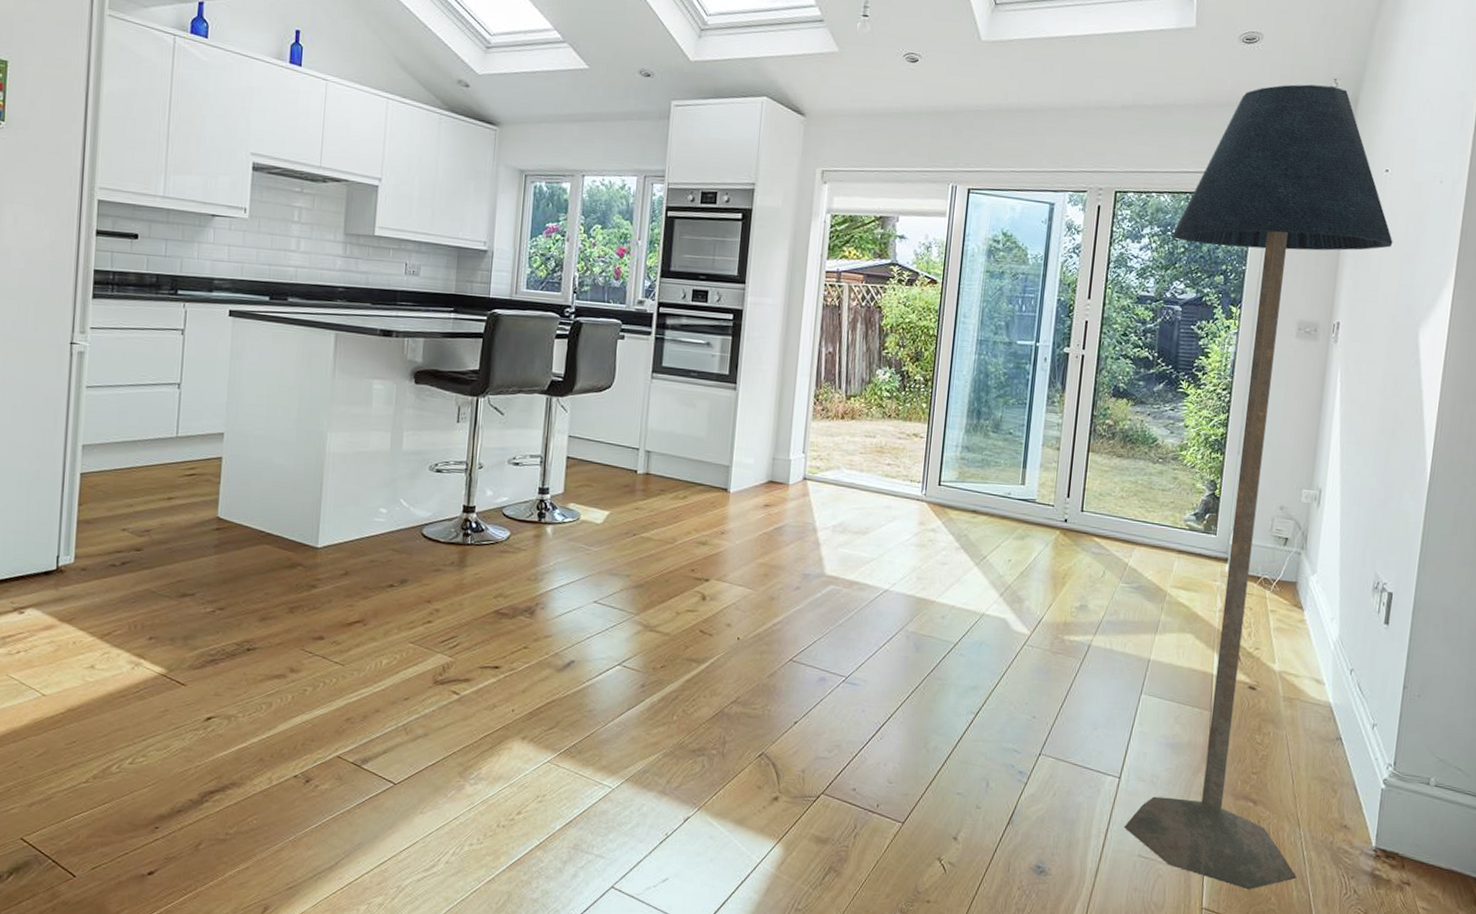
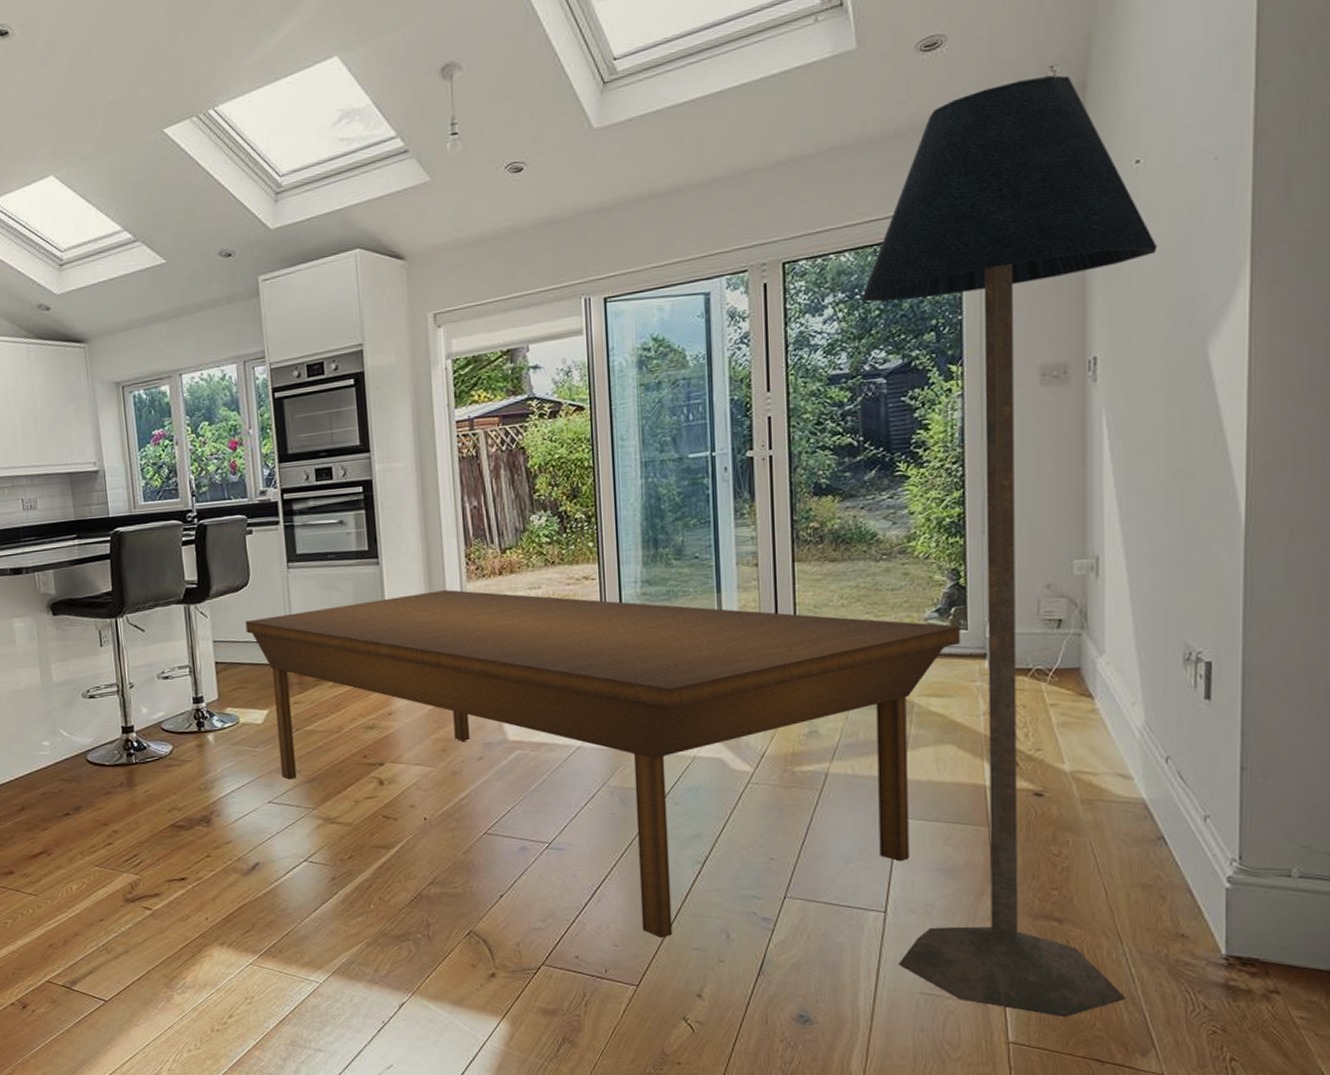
dining table: none [602,421,1211,780] -> present [245,589,960,939]

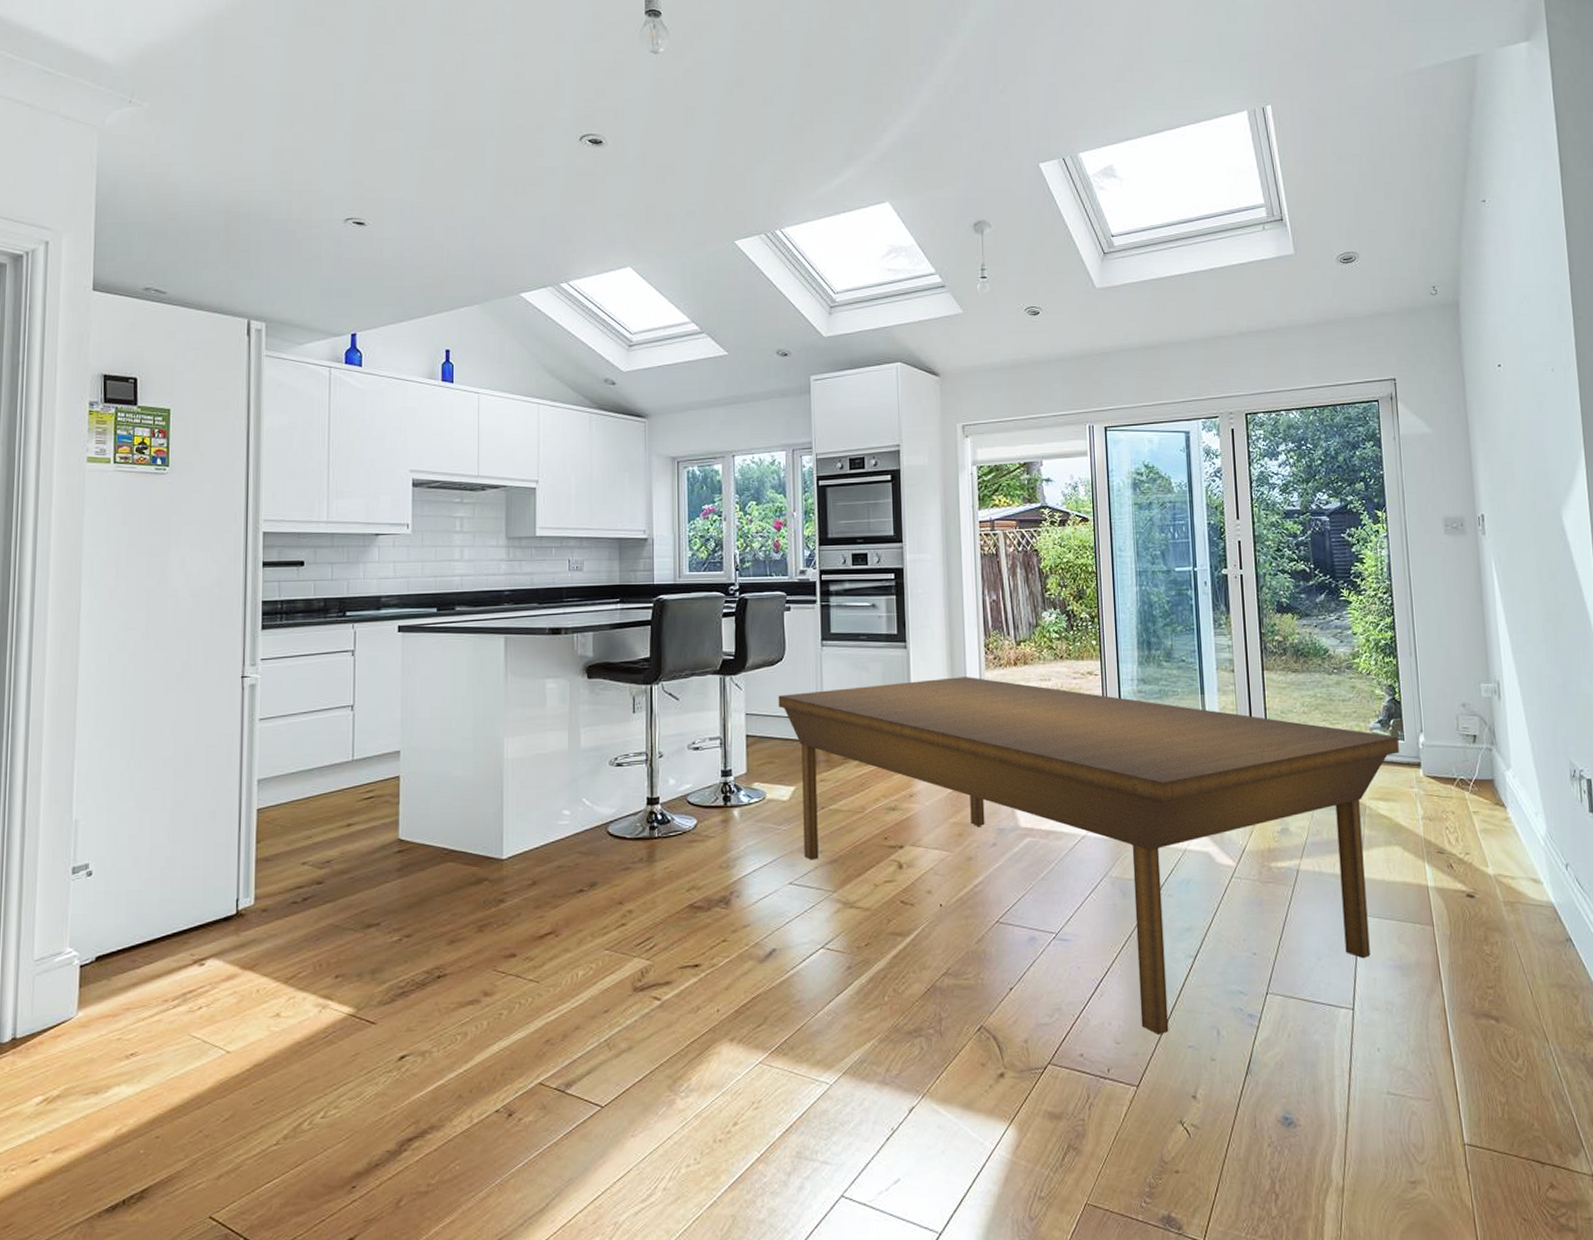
floor lamp: present [861,75,1157,1018] -> none [1307,294,1556,1118]

